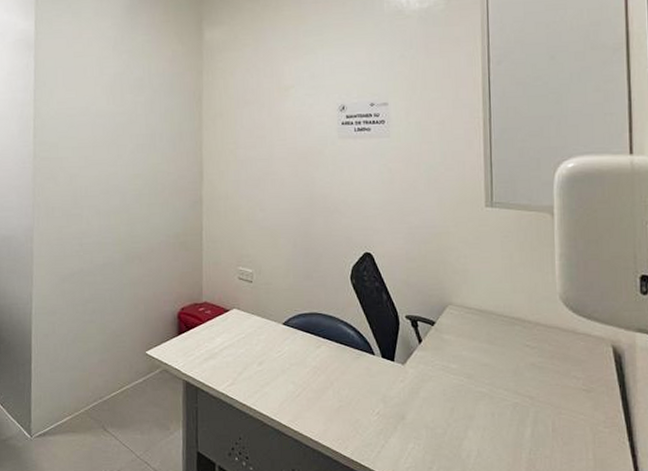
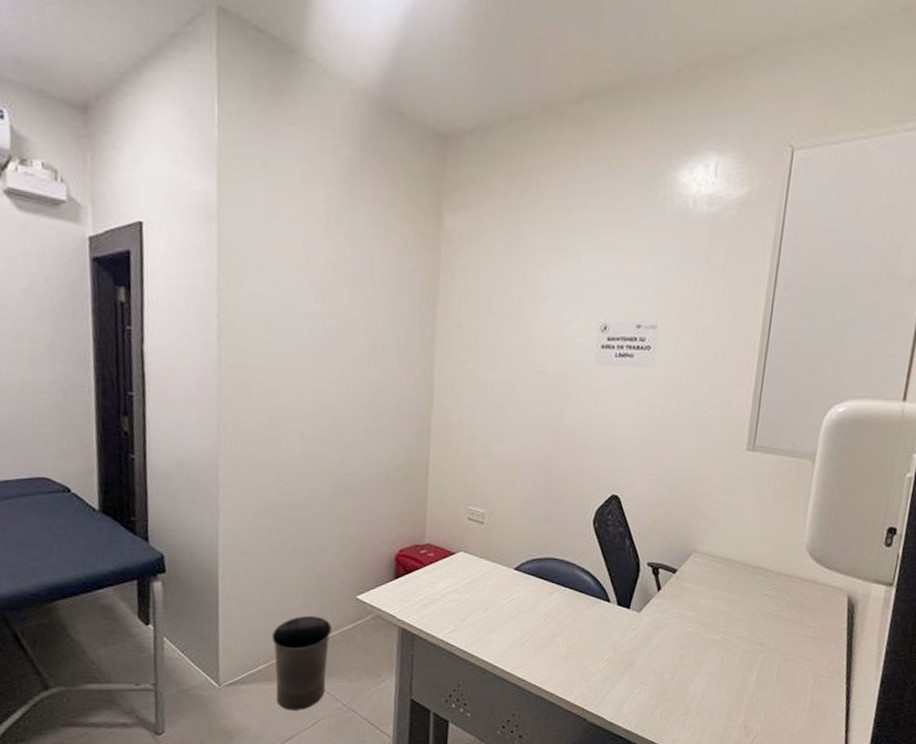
waste bin: none [75,371,126,461] -> present [271,616,332,710]

